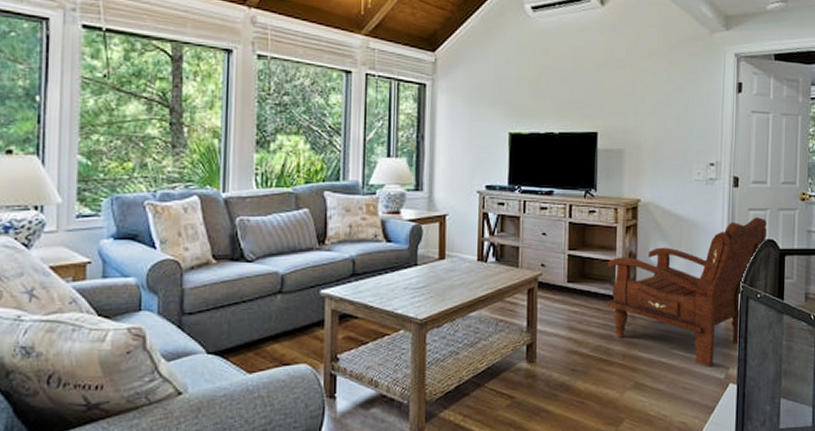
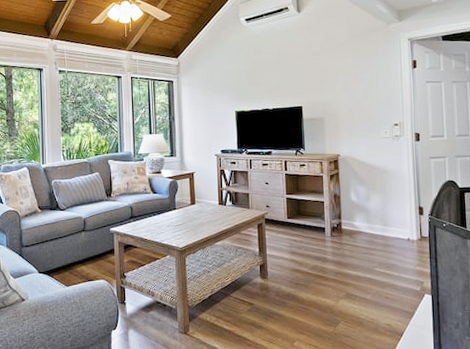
armchair: present [607,217,767,368] -> none [318,163,447,282]

